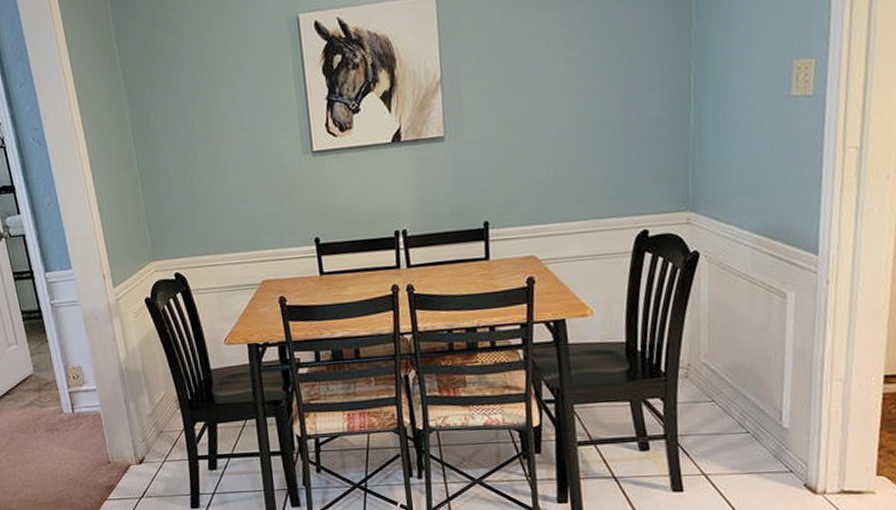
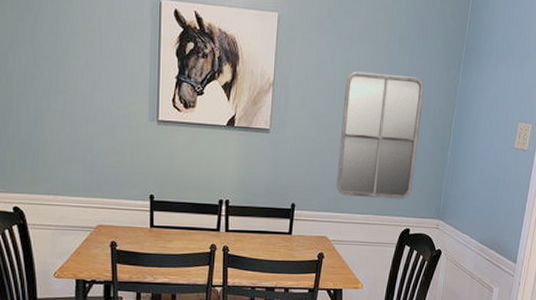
home mirror: none [533,32,645,201] -> present [336,71,424,200]

